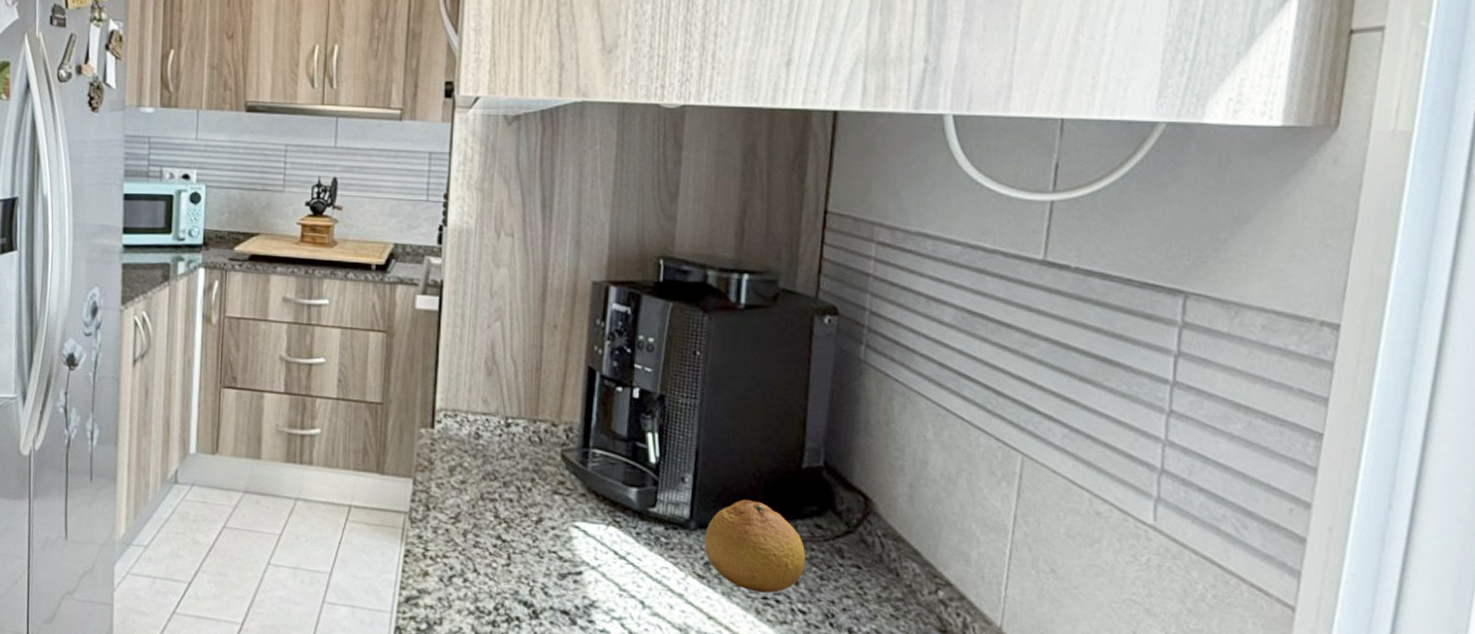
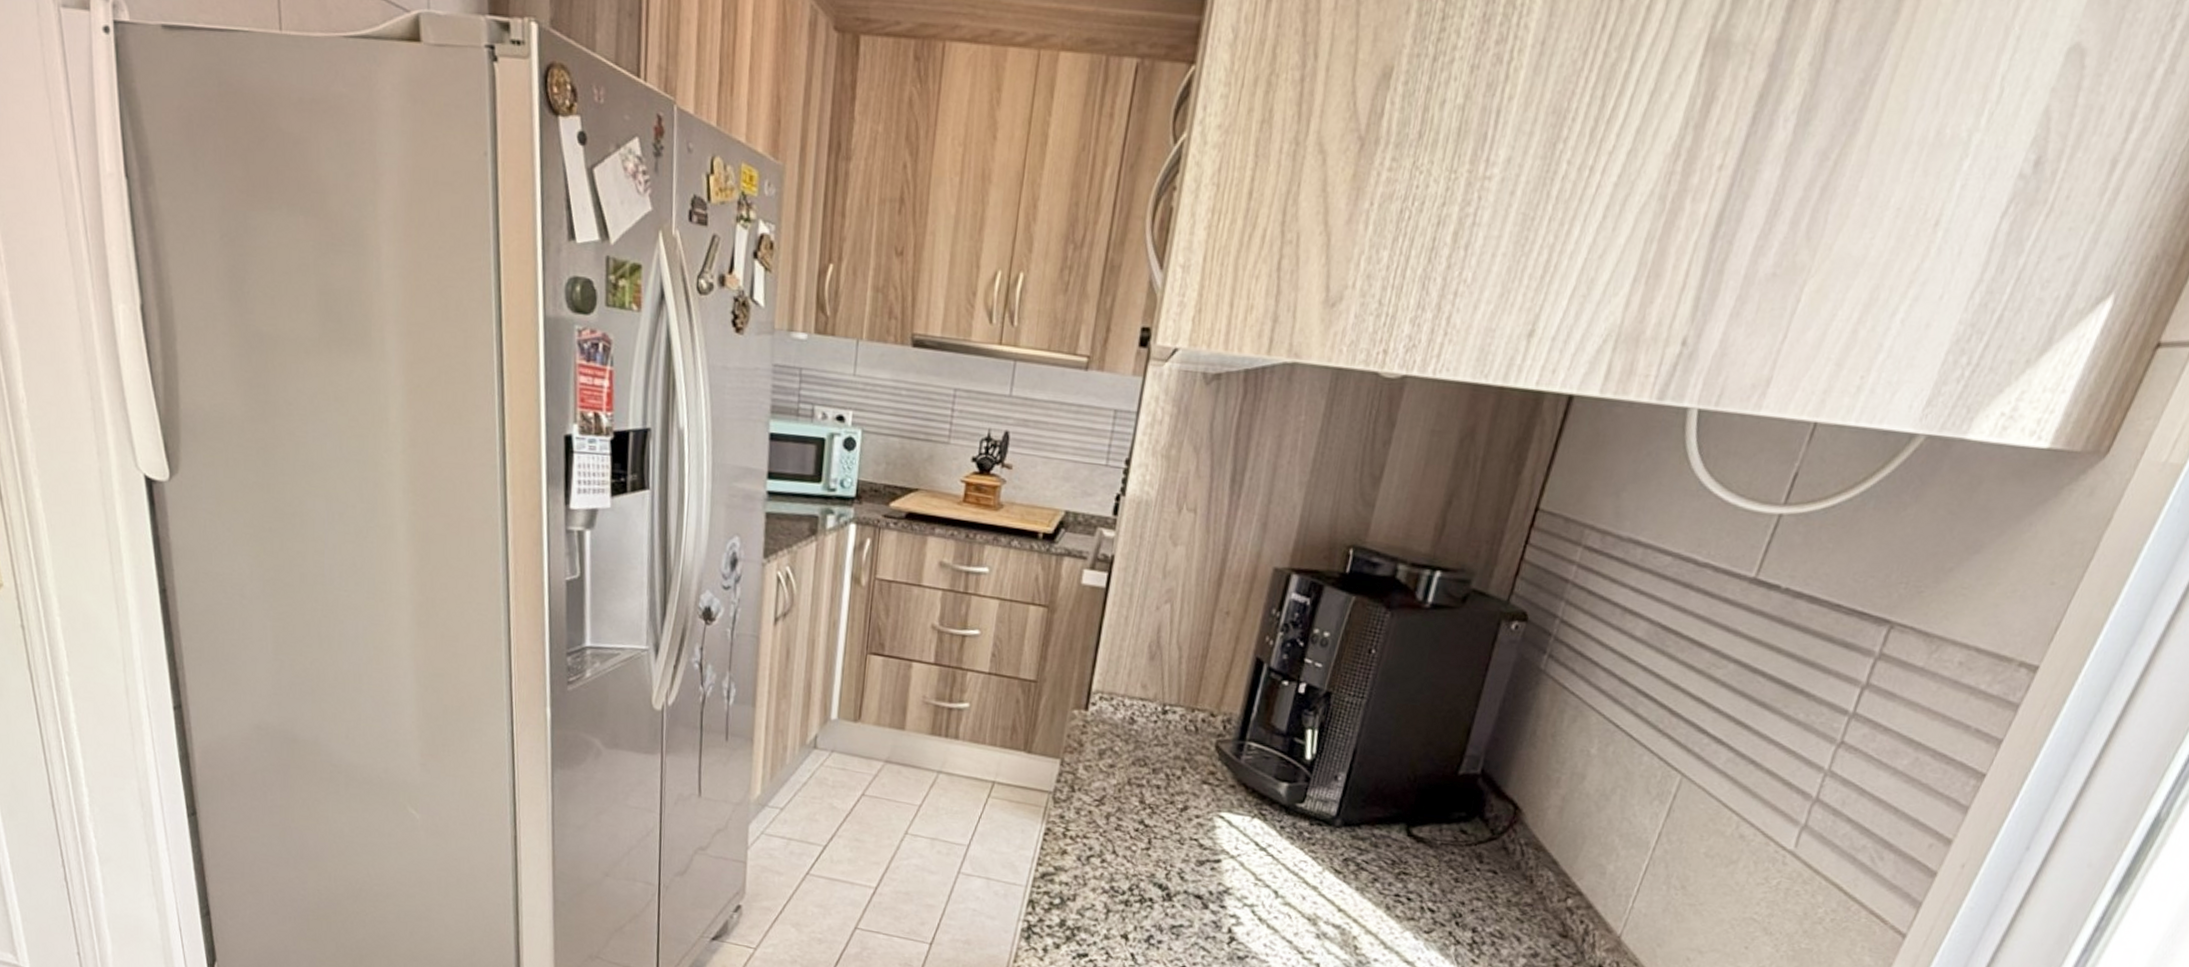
fruit: present [705,499,805,593] -> none [1346,801,1446,891]

